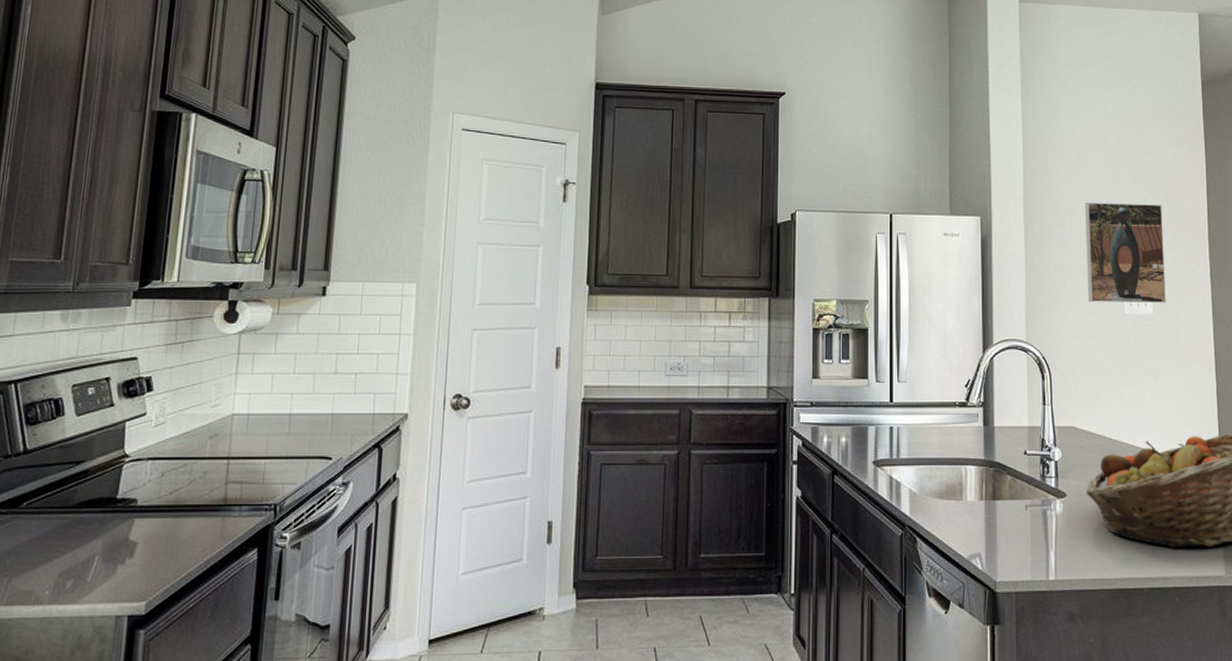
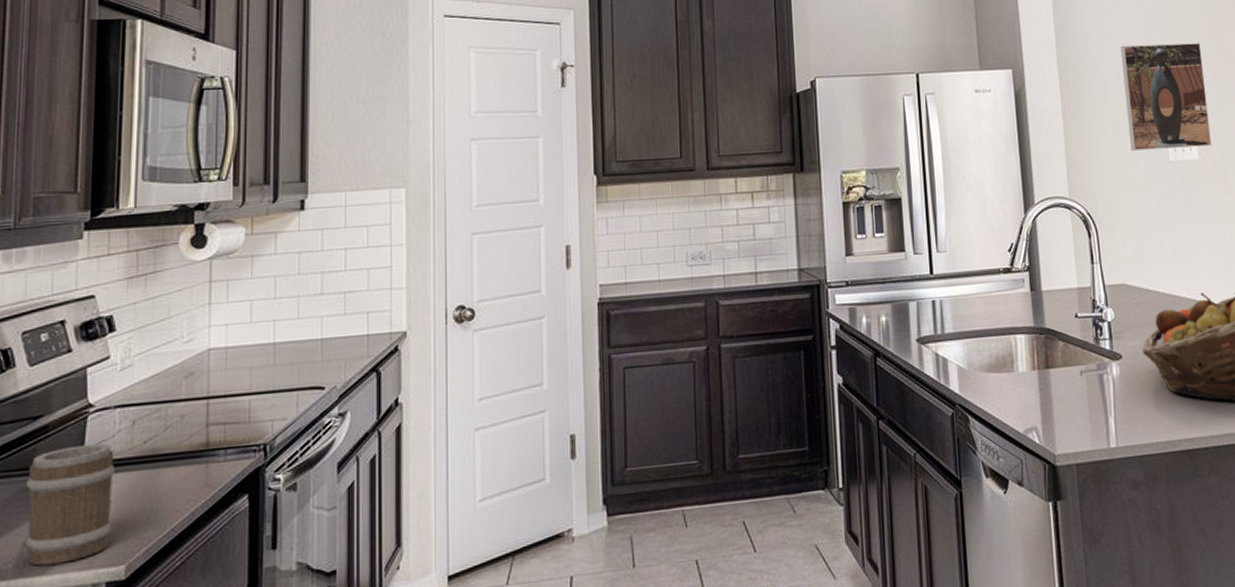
barrel: none [62,490,144,595] -> present [25,443,116,566]

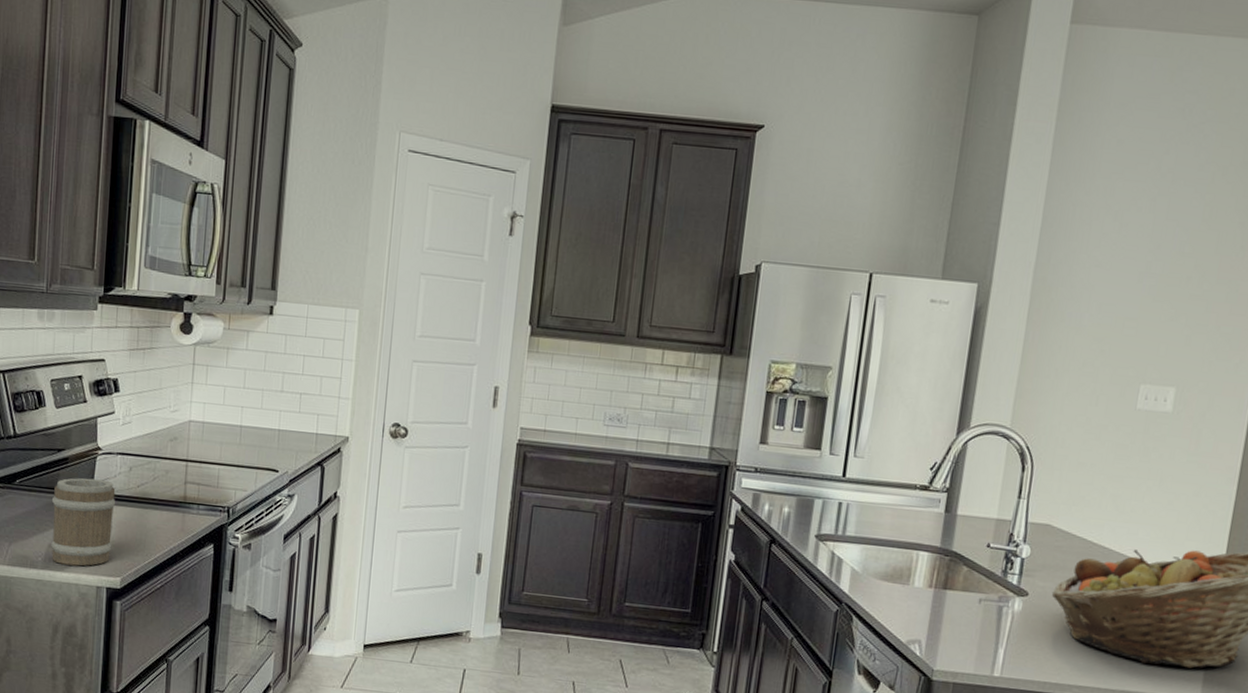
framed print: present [1120,43,1212,151] -> none [1093,275,1211,400]

